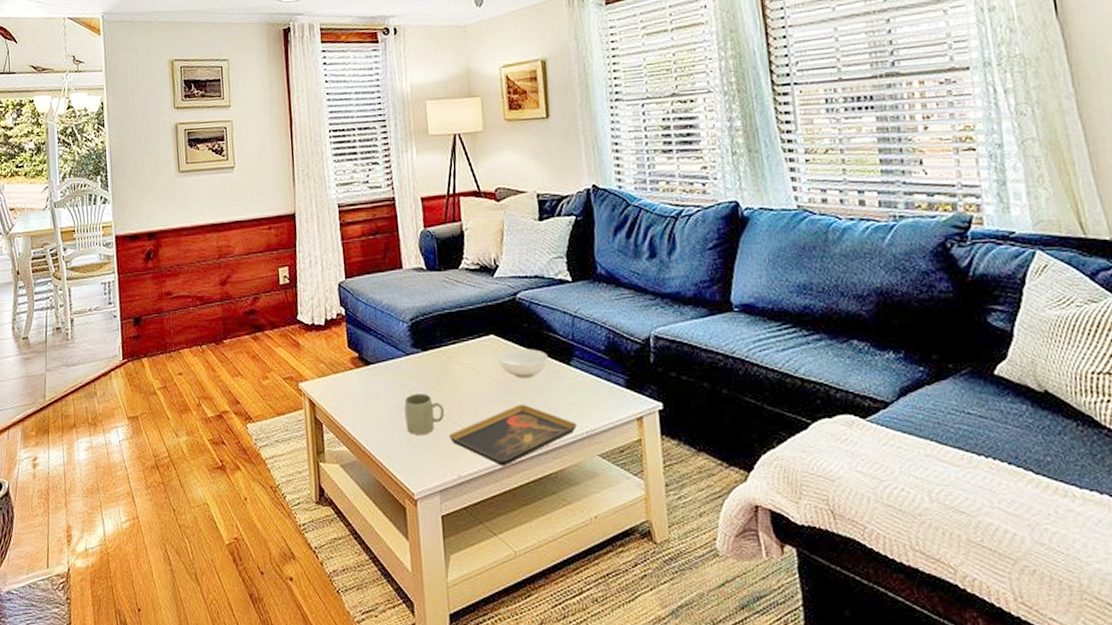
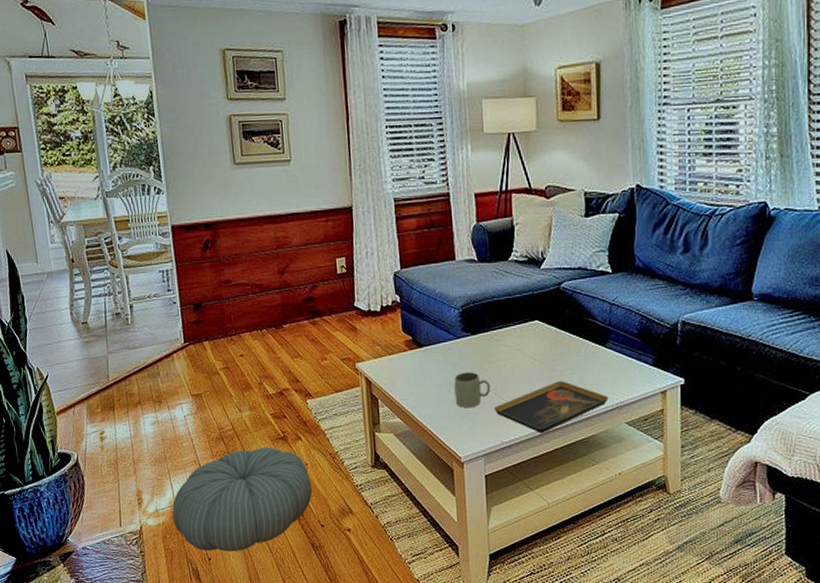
pouf: none [102,477,252,602] -> present [172,447,313,552]
bowl: present [497,349,549,379] -> none [541,333,587,359]

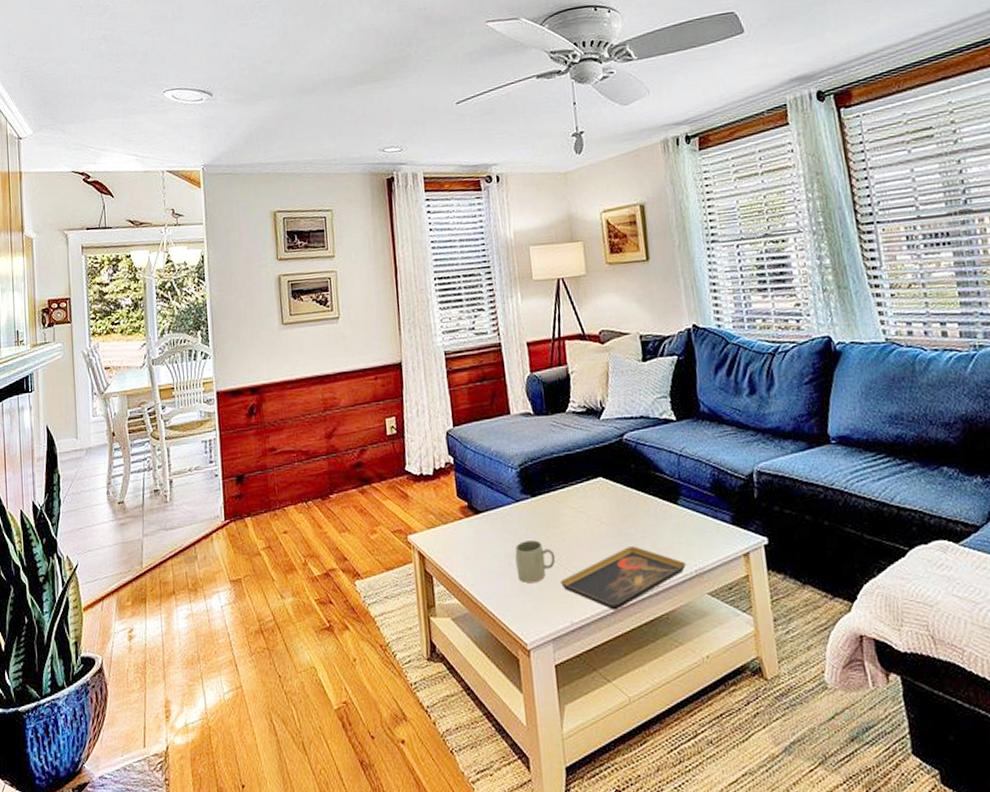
pouf: present [172,447,313,552] -> none [203,640,362,776]

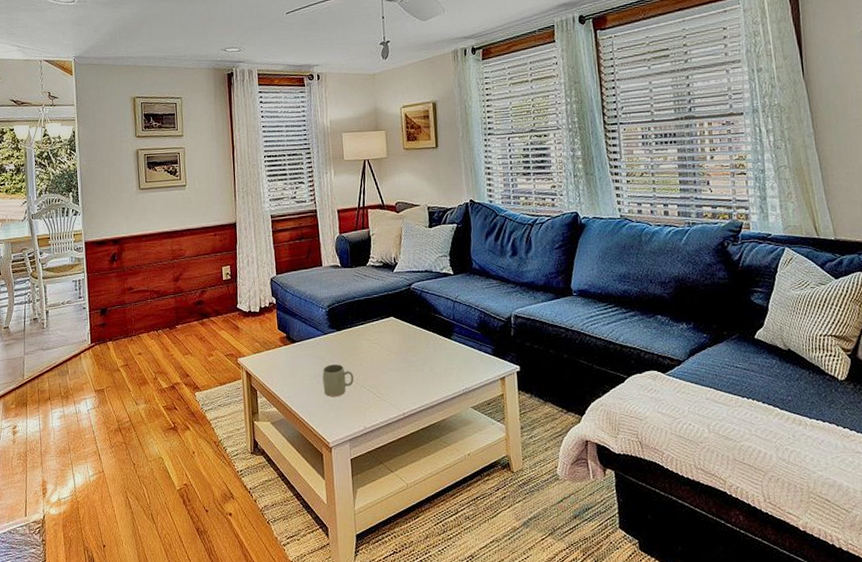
decorative tray: present [559,546,686,611] -> none [357,370,456,419]

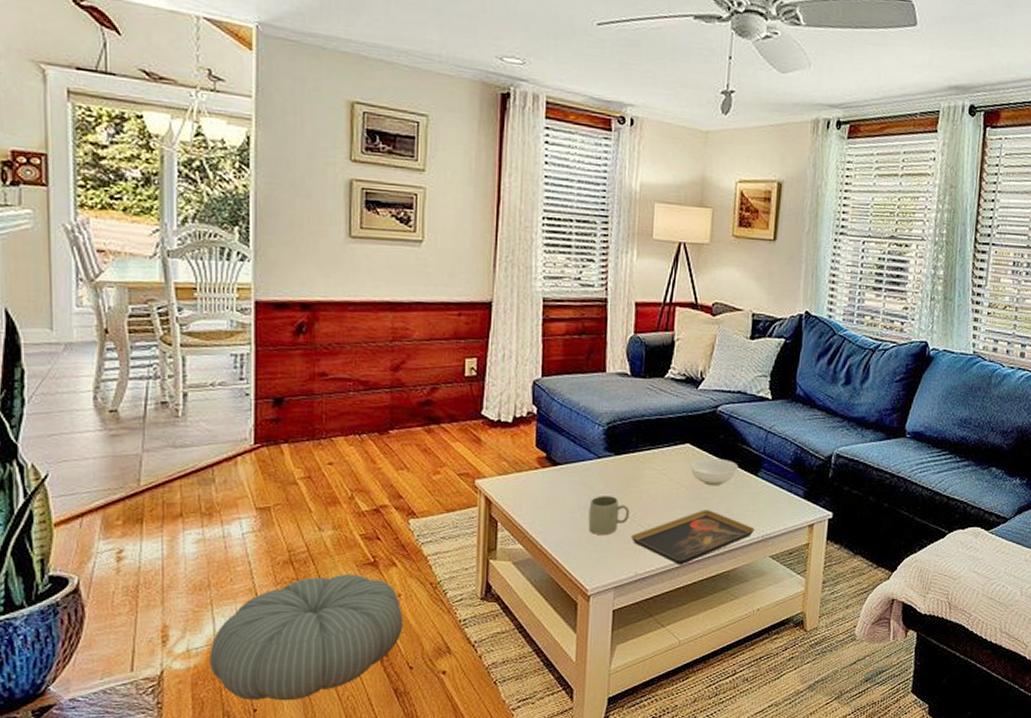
pouf: none [73,437,199,539] -> present [210,573,404,701]
decorative tray: none [357,370,456,419] -> present [630,510,755,565]
bowl: none [396,327,435,350] -> present [690,459,739,486]

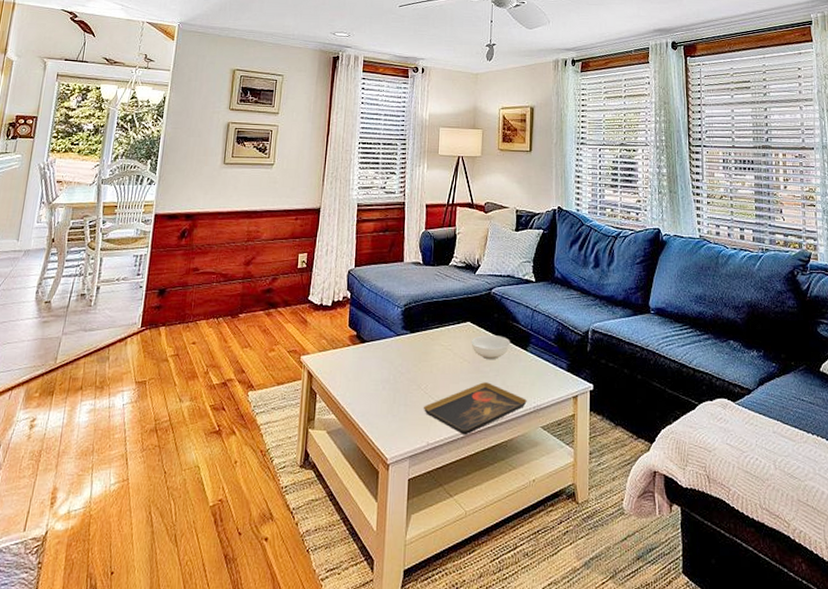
pouf: present [210,573,404,701] -> none [83,441,237,564]
mug: present [588,496,630,535] -> none [388,369,423,406]

